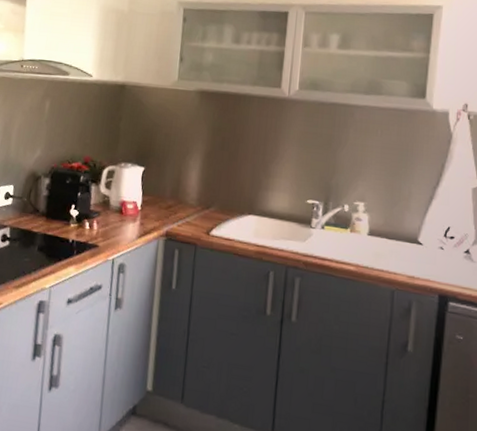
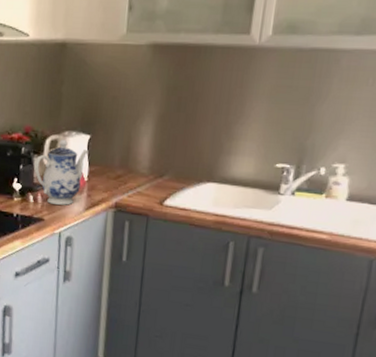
teapot: none [91,170,143,233] -> present [34,139,89,205]

